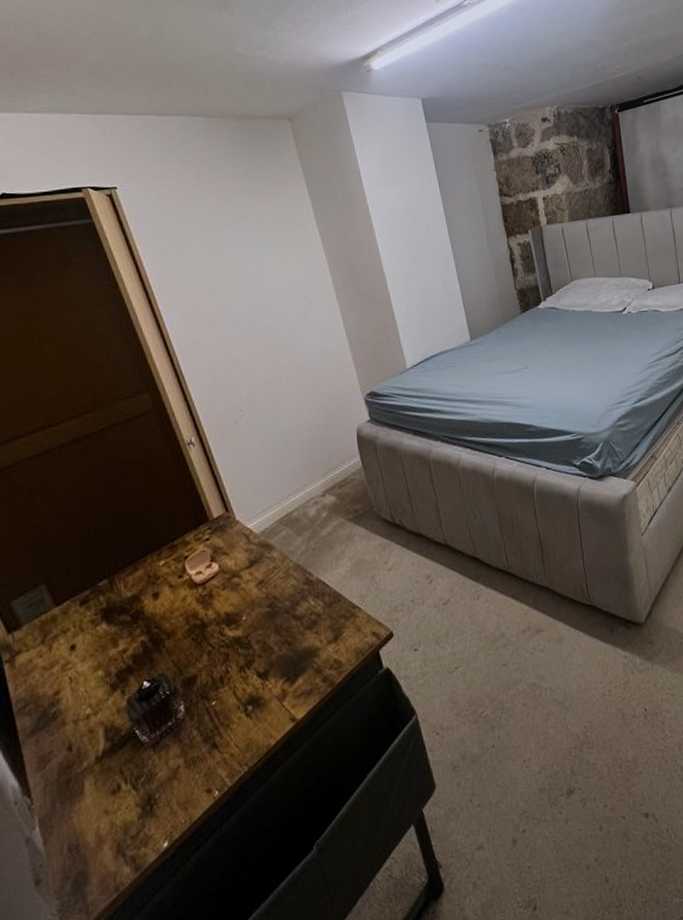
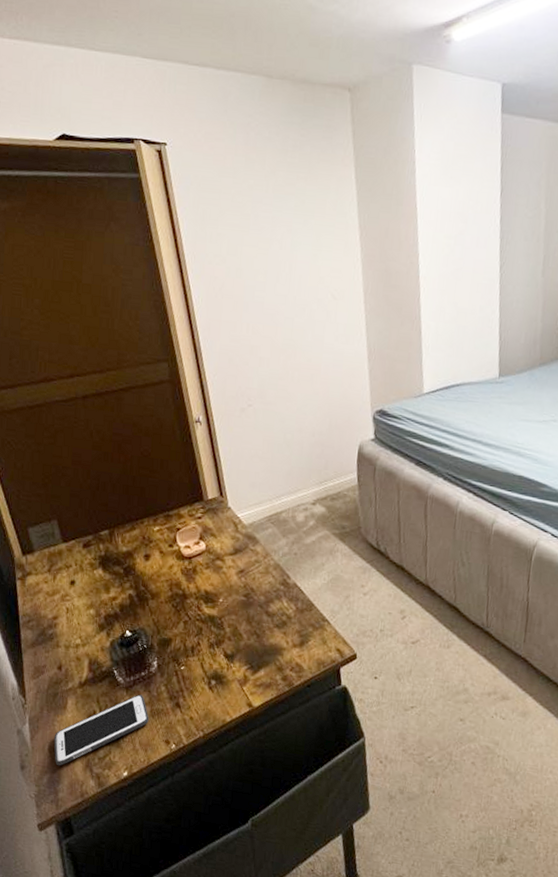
cell phone: none [73,747,184,865] -> present [54,694,149,766]

